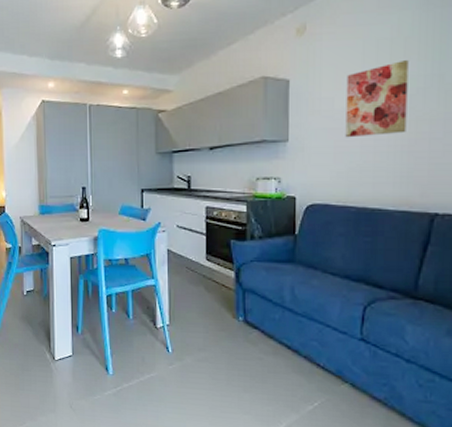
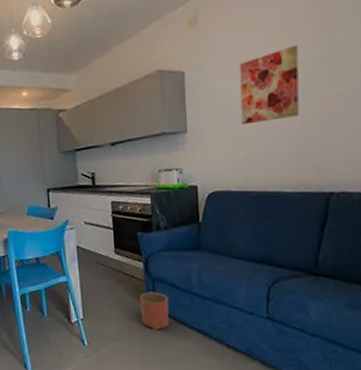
planter: none [229,302,259,343] -> present [140,291,169,330]

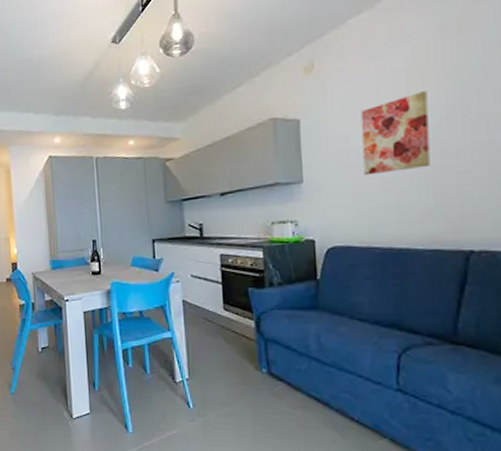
planter: present [140,291,169,330] -> none [251,353,284,396]

